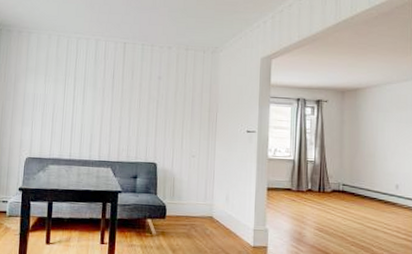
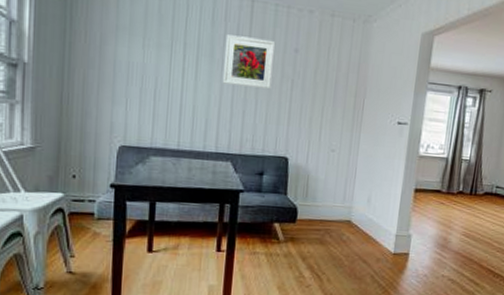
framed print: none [103,69,143,108] -> present [222,34,276,89]

